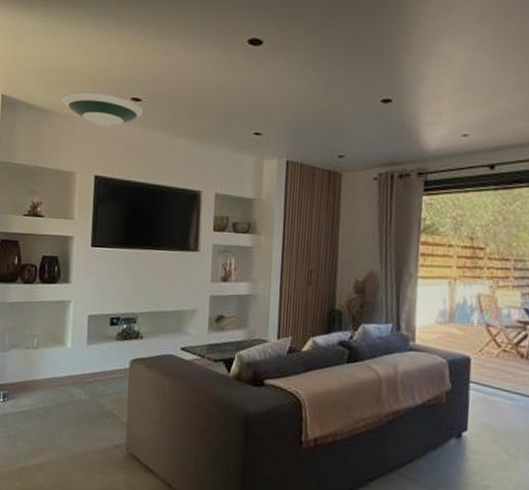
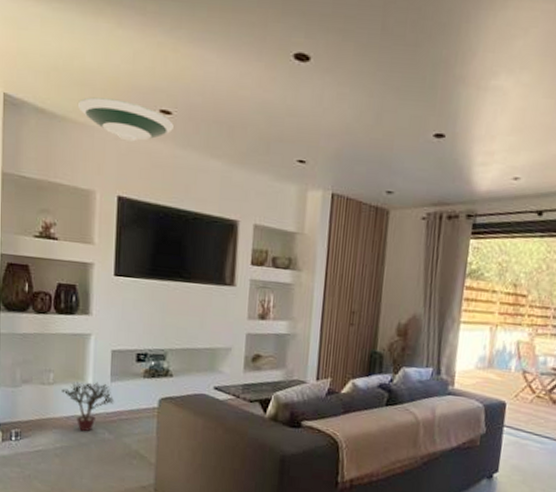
potted plant: none [44,345,91,393] -> present [62,382,115,432]

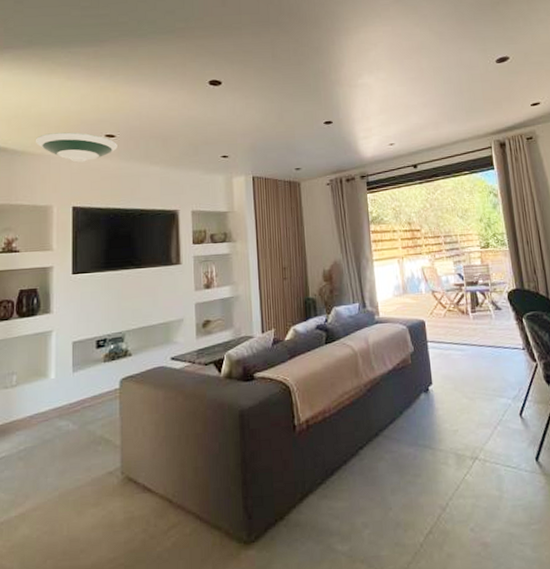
potted plant: present [62,382,115,432] -> none [25,375,78,428]

